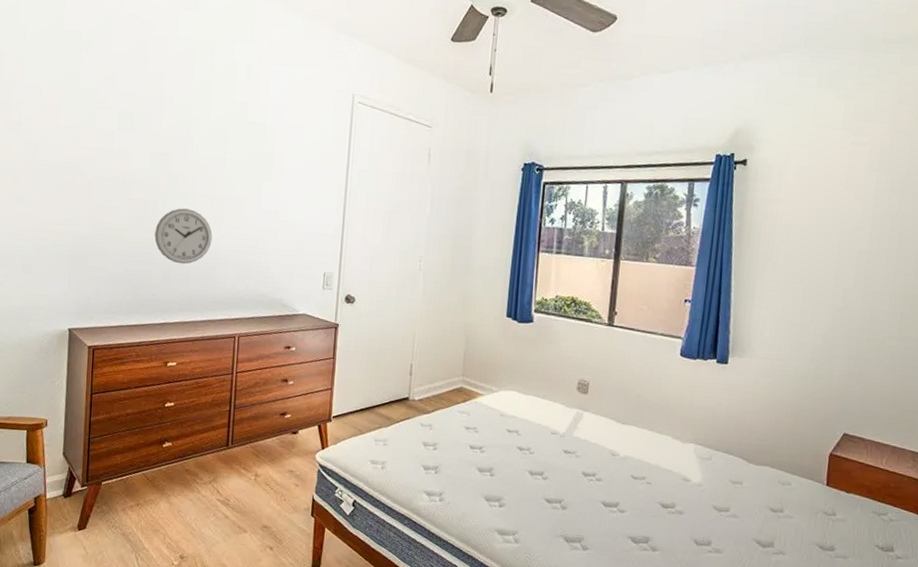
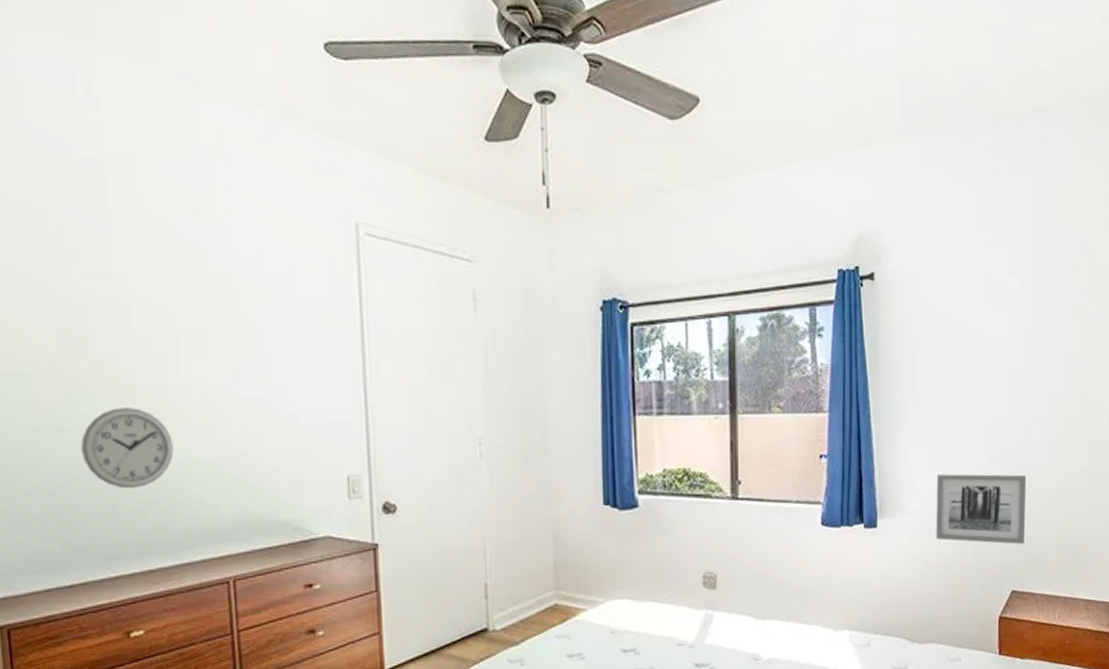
wall art: none [779,327,867,396] -> present [936,474,1027,544]

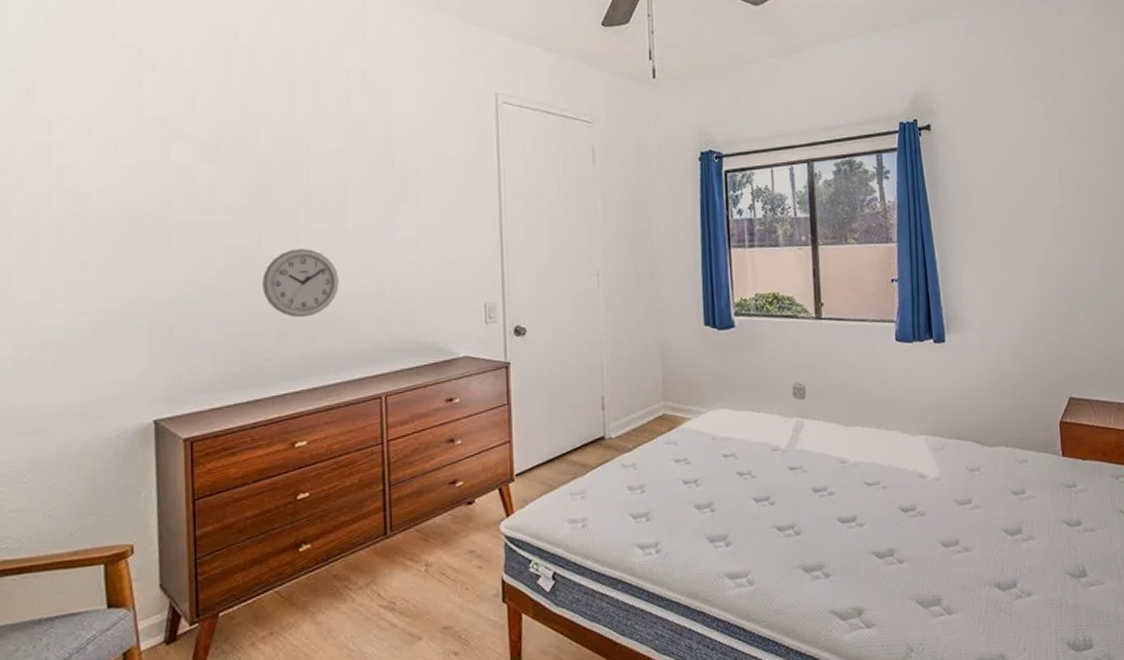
wall art: present [936,474,1027,544] -> none [995,294,1078,356]

